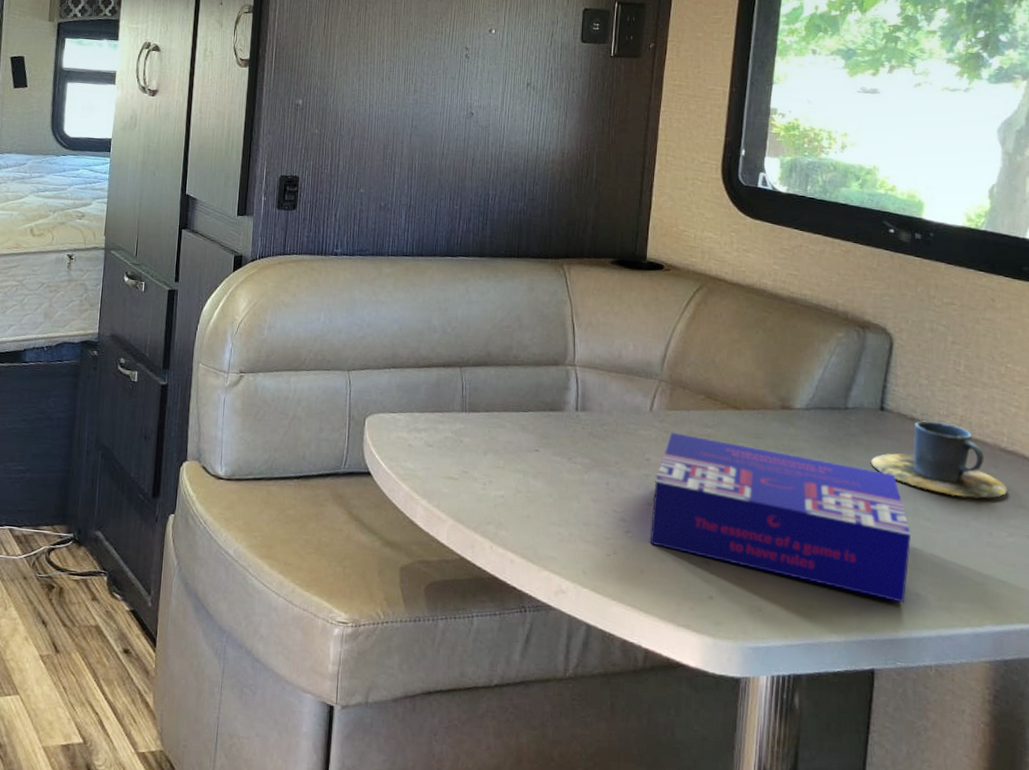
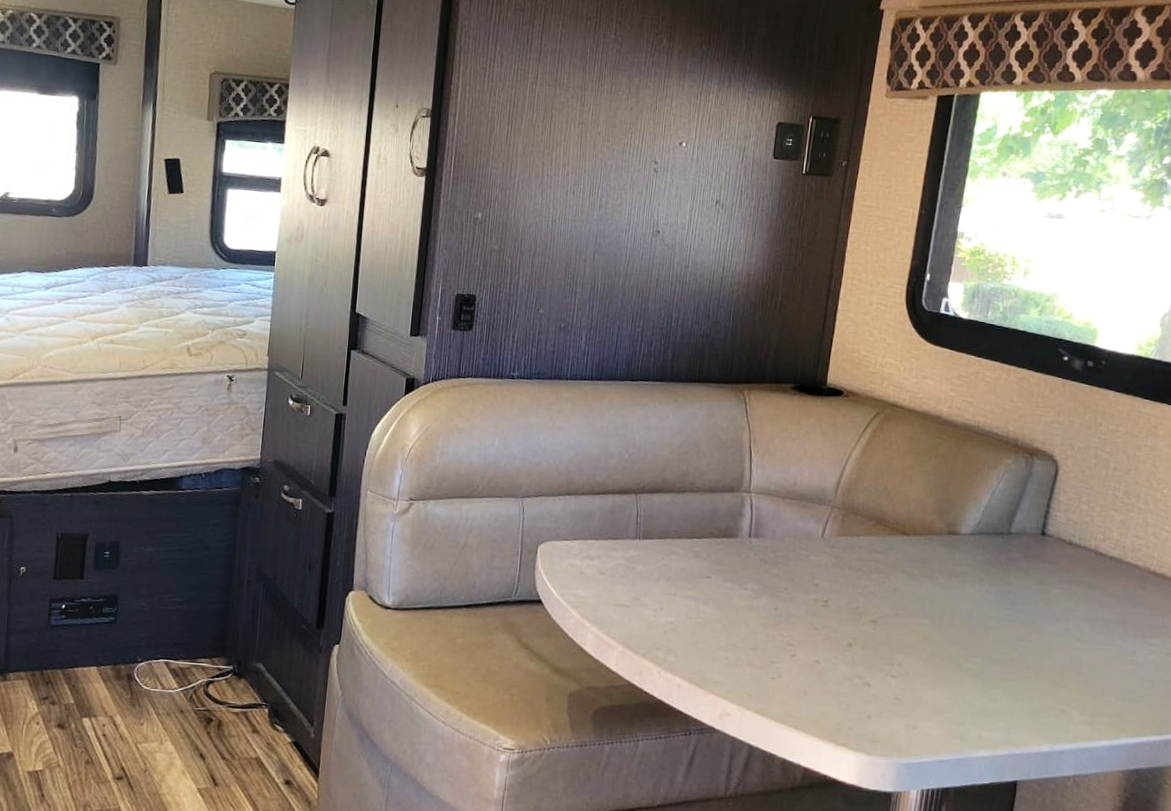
board game: present [649,432,912,603] -> none [814,558,1061,719]
cup: present [871,420,1008,499] -> none [1029,544,1153,619]

